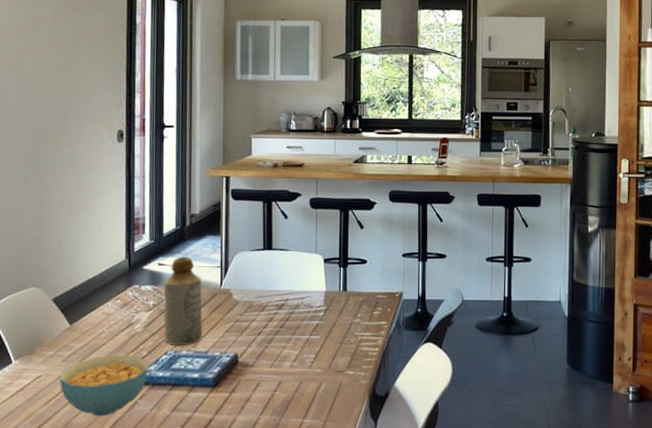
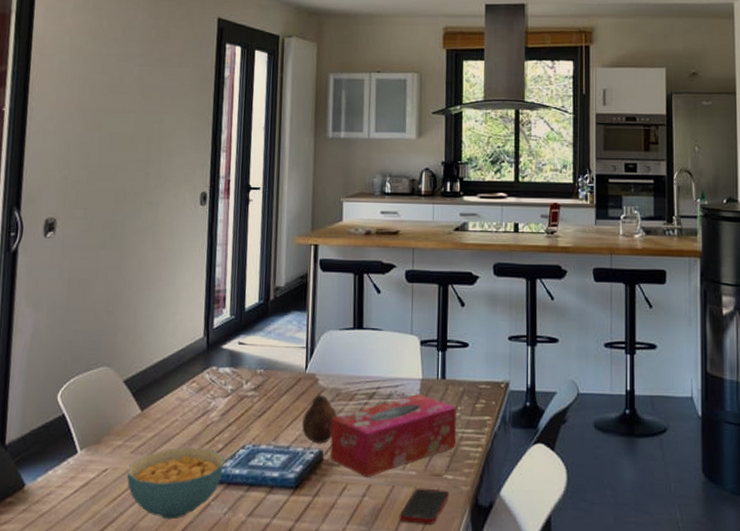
bottle: present [163,257,203,346] -> none [242,335,286,439]
fruit: none [219,306,251,348] -> present [302,394,338,444]
tissue box: none [244,304,357,375] -> present [329,394,457,477]
cell phone: none [306,382,350,412] -> present [399,488,449,525]

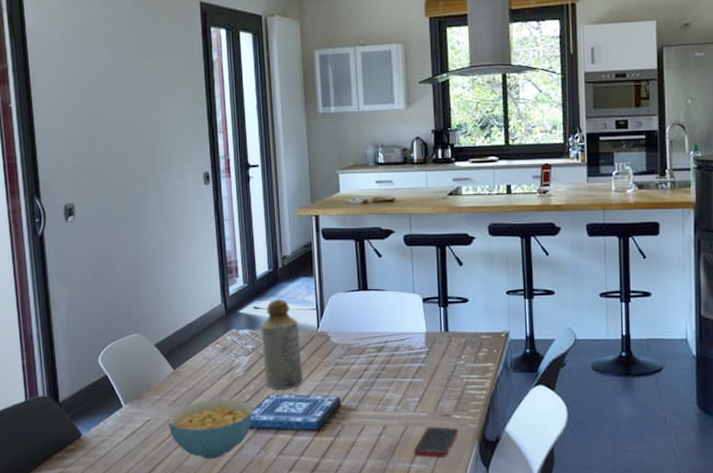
bottle: none [242,335,286,439] -> present [261,300,303,390]
fruit: present [302,394,338,444] -> none [319,349,351,392]
tissue box: present [329,394,457,477] -> none [345,346,462,419]

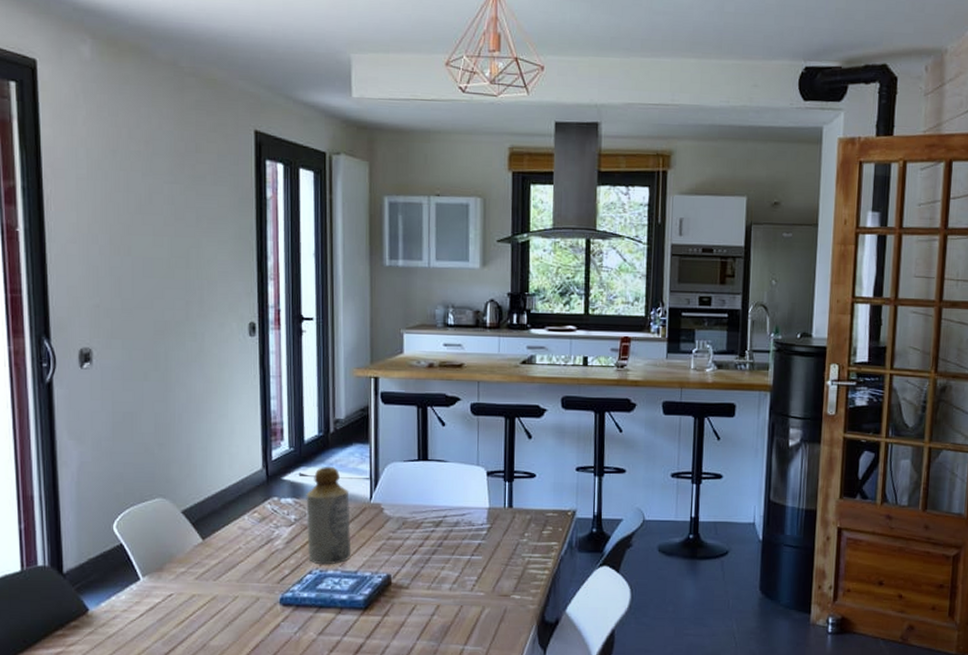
cereal bowl: present [168,398,252,459] -> none [192,572,291,639]
cell phone: present [413,427,458,457] -> none [468,607,516,639]

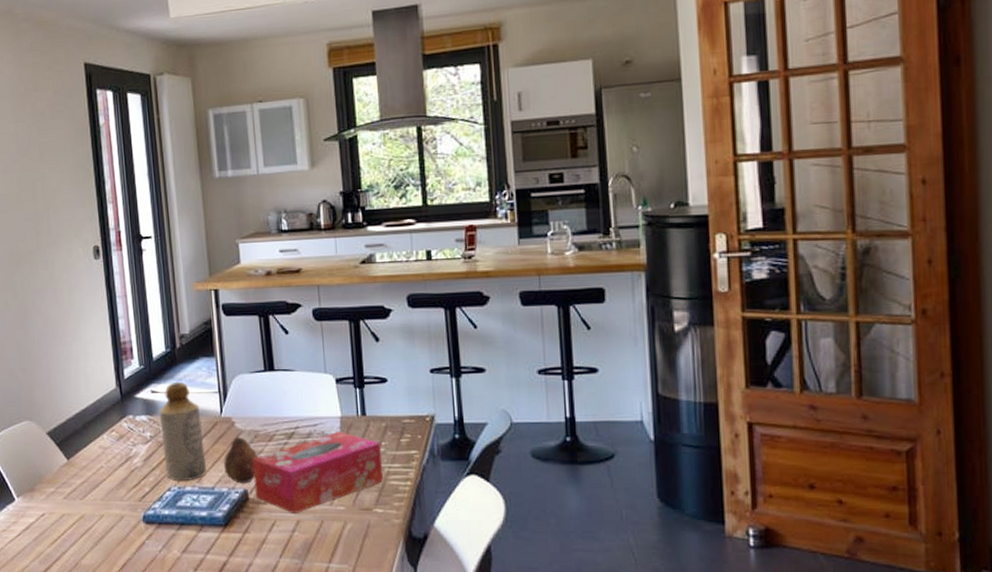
fruit: none [369,522,405,569] -> present [224,436,259,484]
tissue box: none [398,522,524,598] -> present [252,432,384,513]

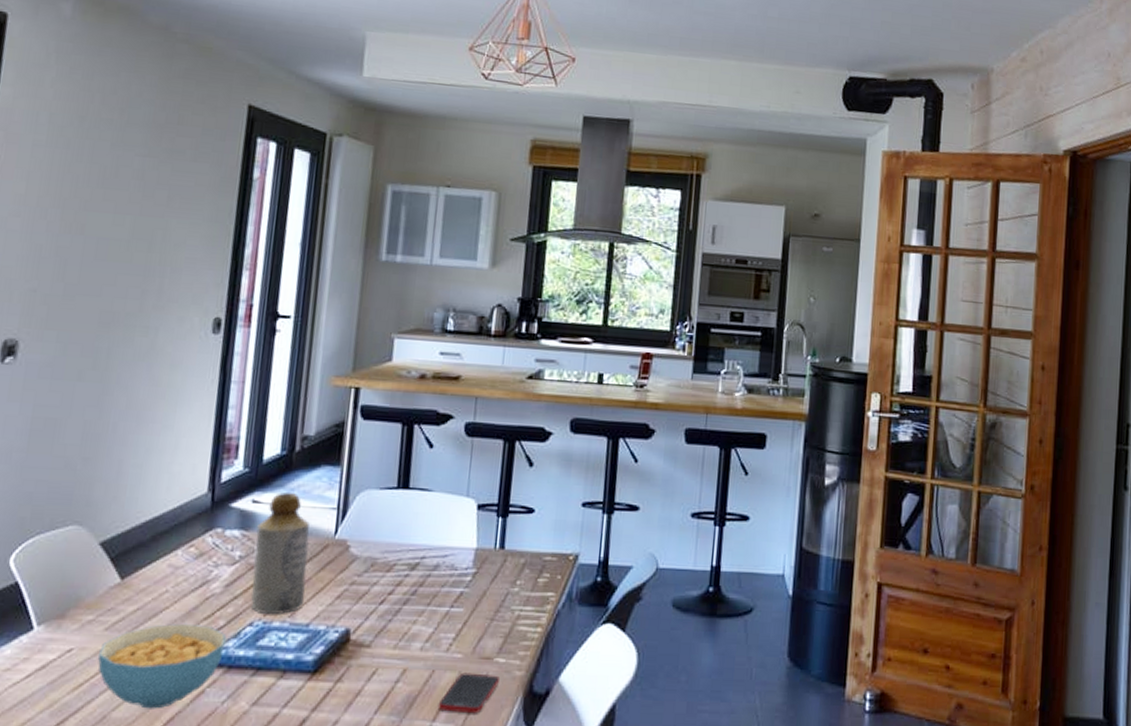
cereal bowl: none [63,491,153,557] -> present [97,623,226,709]
fruit: present [224,436,259,484] -> none [326,563,371,621]
tissue box: present [252,432,384,513] -> none [358,565,515,660]
cell phone: none [331,522,381,556] -> present [438,672,499,714]

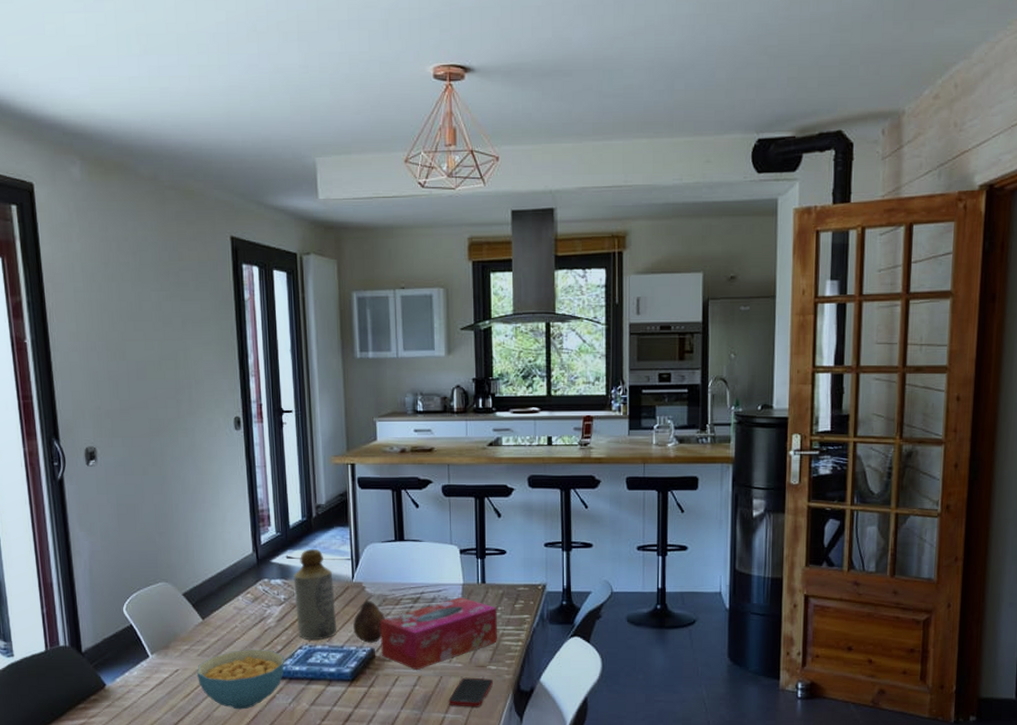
fruit: none [326,563,371,621] -> present [353,600,386,643]
tissue box: none [358,565,515,660] -> present [380,597,498,670]

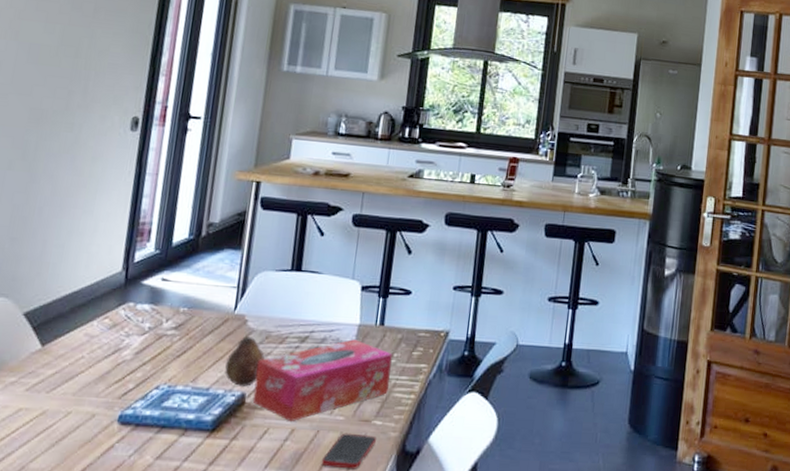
cereal bowl: present [196,649,284,710] -> none [18,385,135,461]
bottle: present [293,549,337,641] -> none [158,272,212,380]

